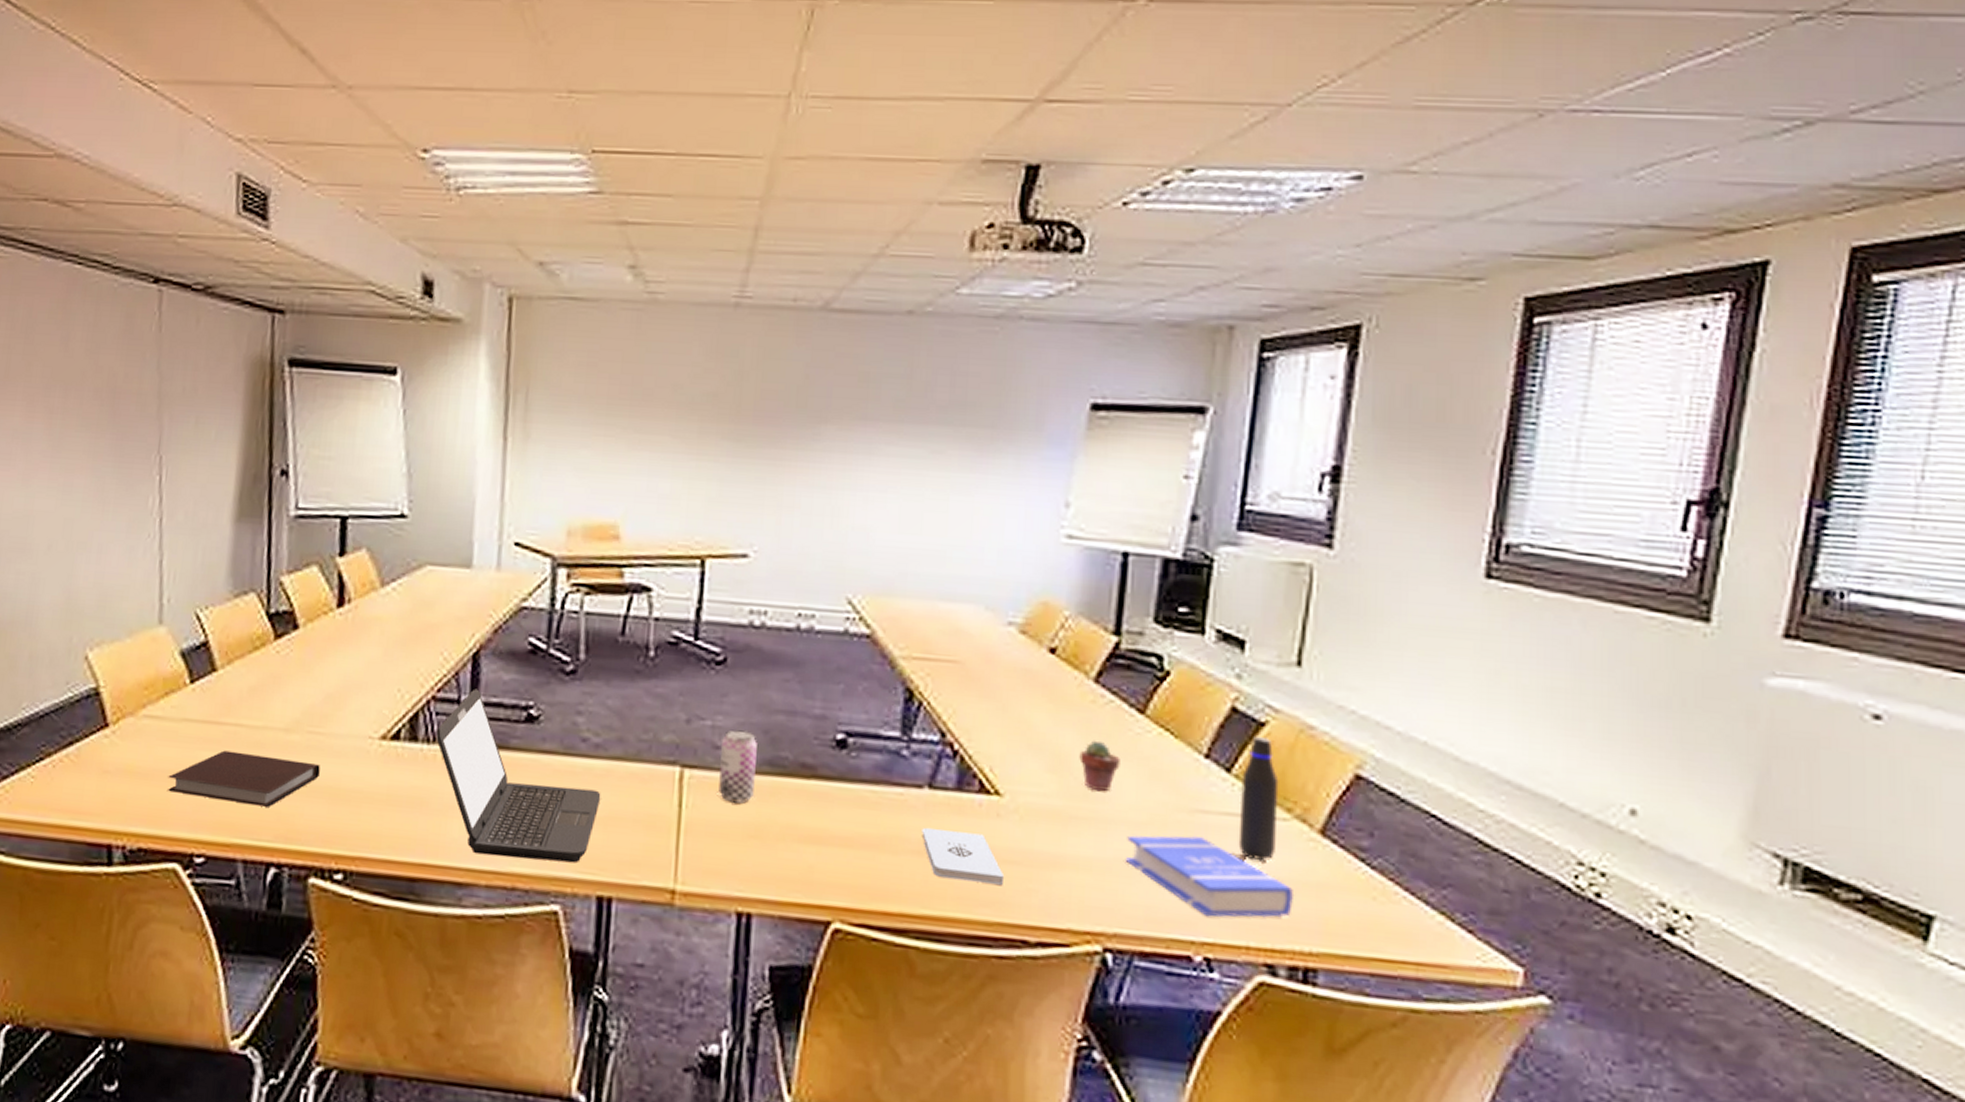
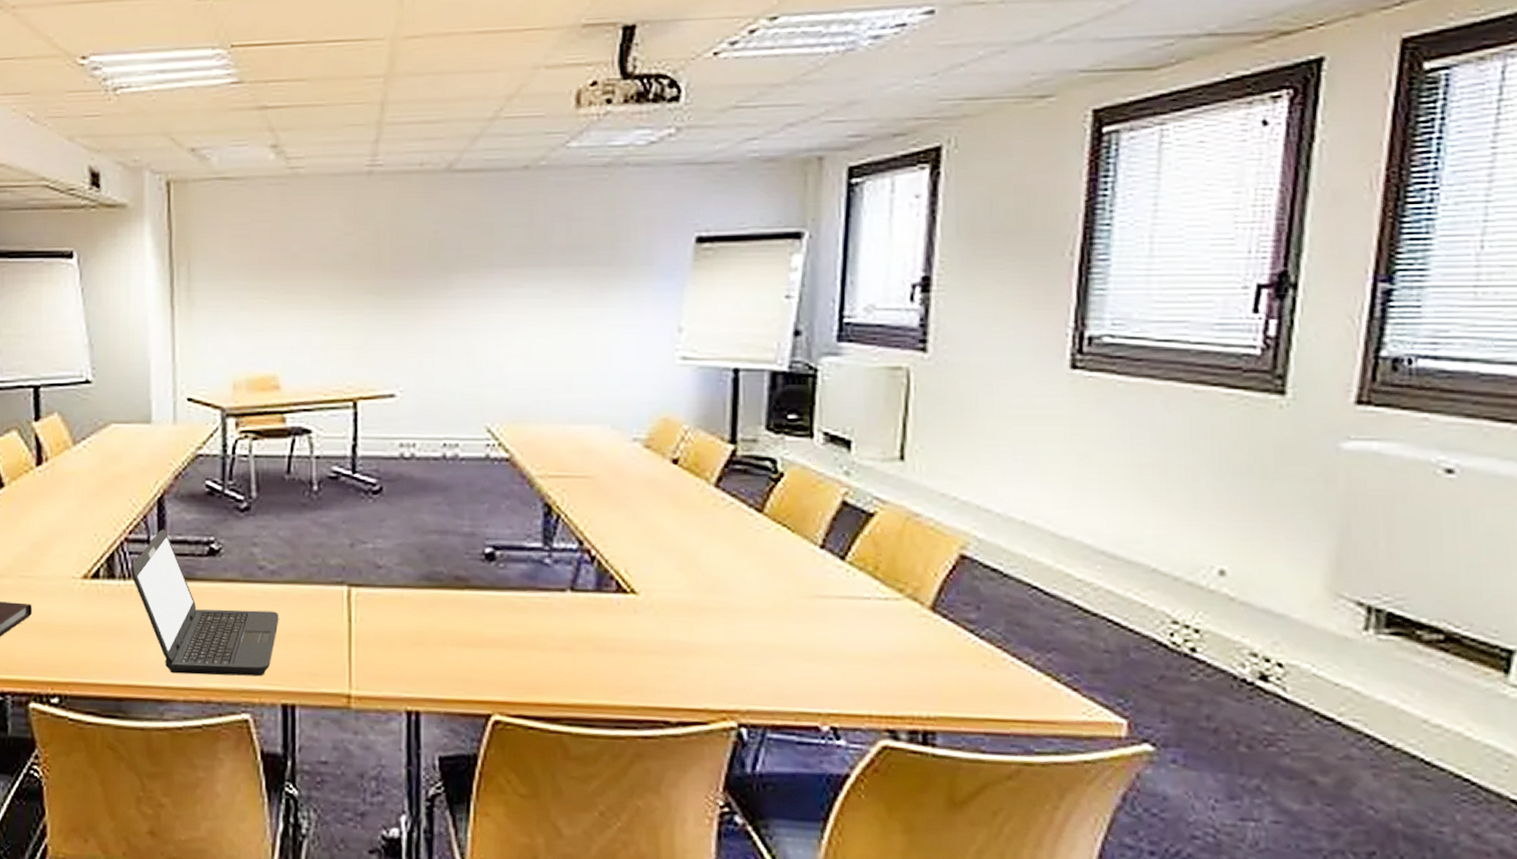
beer can: present [718,729,757,804] -> none [382,550,415,616]
notepad: present [922,827,1005,885] -> none [567,626,645,673]
potted succulent: present [1079,740,1120,792] -> none [705,539,743,585]
book: present [1126,835,1295,917] -> none [754,619,911,691]
water bottle: present [1238,737,1279,862] -> none [854,527,891,638]

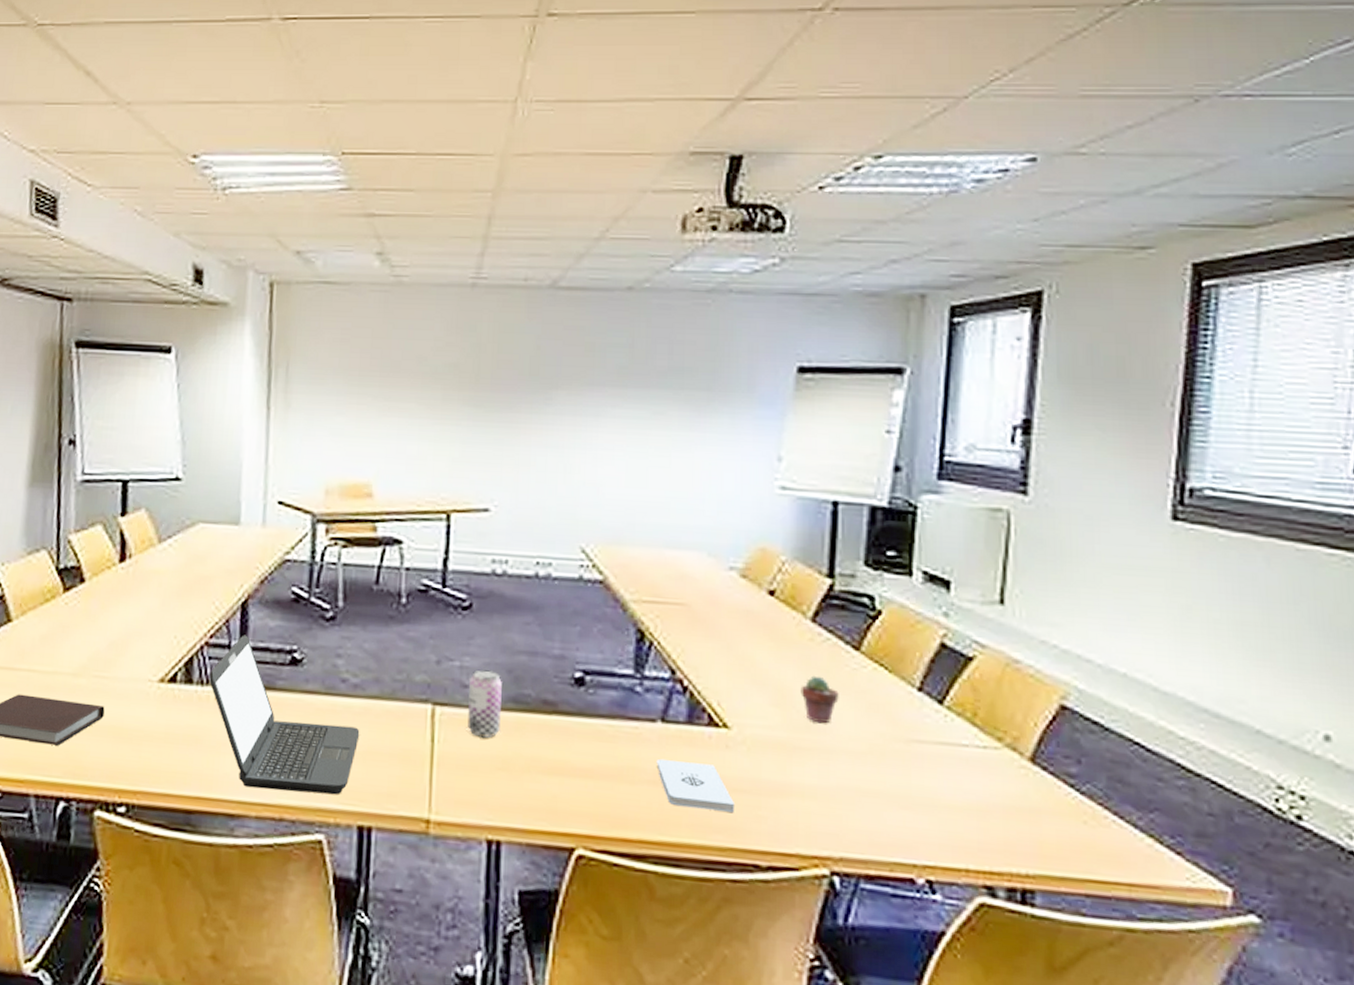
beer can: none [382,550,415,616] -> present [467,669,502,739]
notepad: none [567,626,645,673] -> present [656,758,736,812]
potted succulent: none [705,539,743,585] -> present [800,675,839,724]

